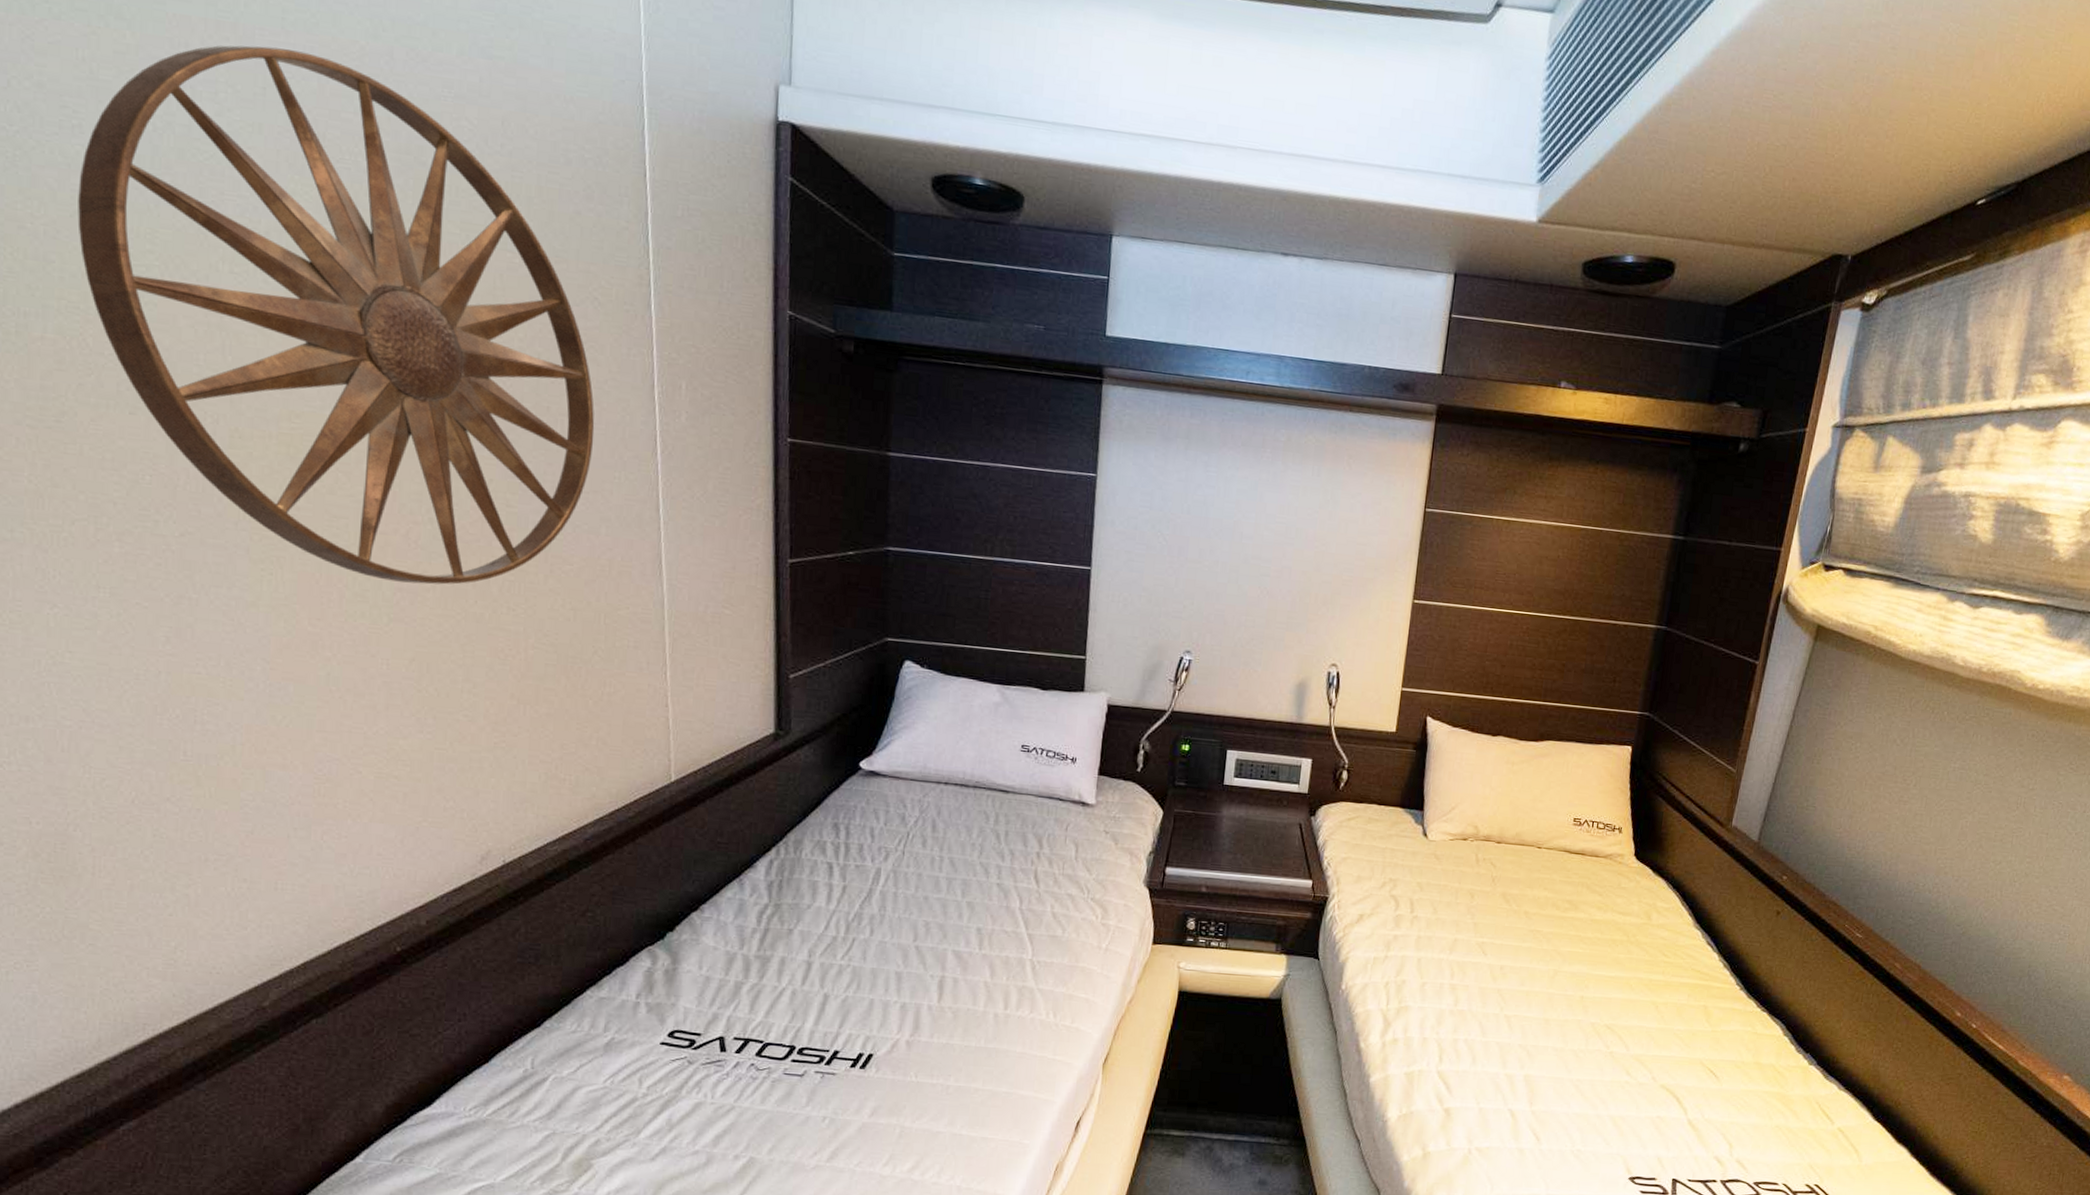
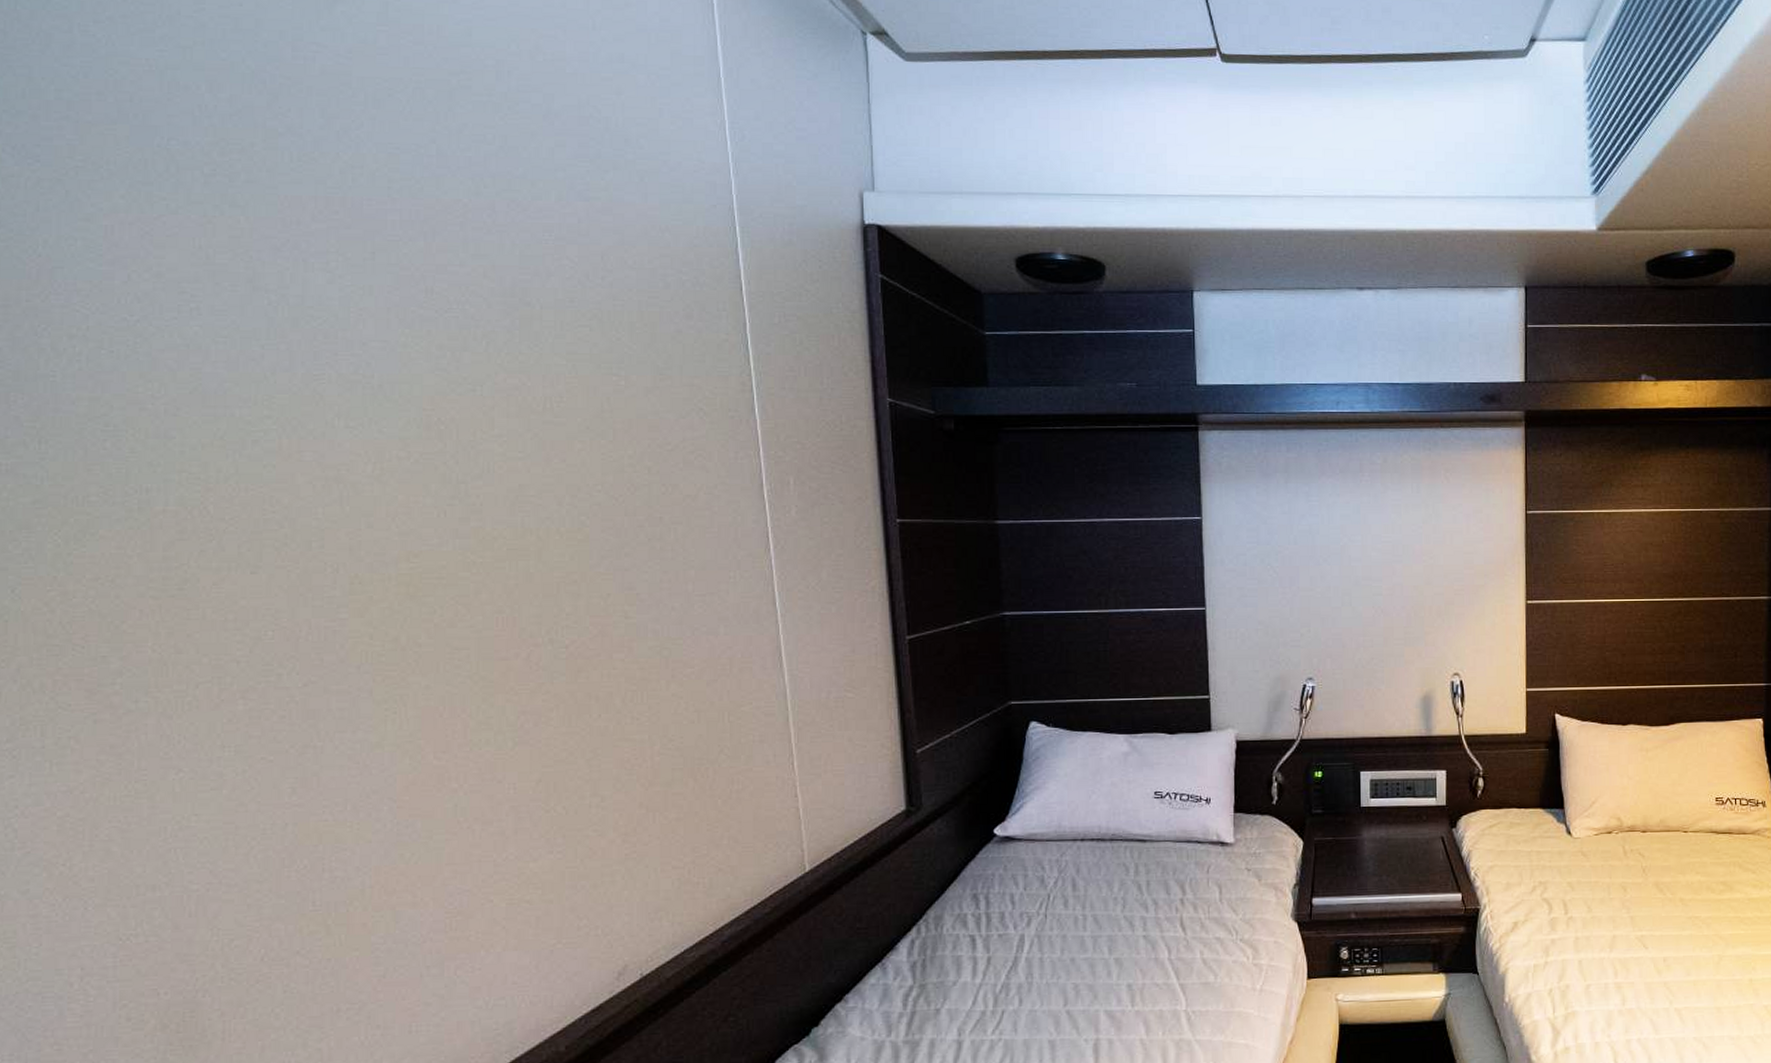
wall art: present [77,45,595,585] -> none [197,215,707,705]

